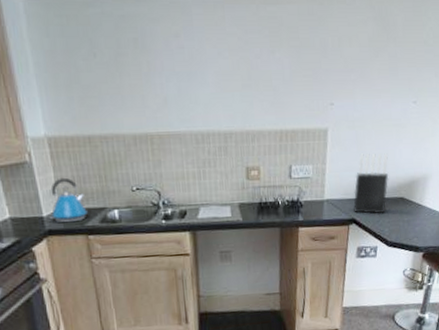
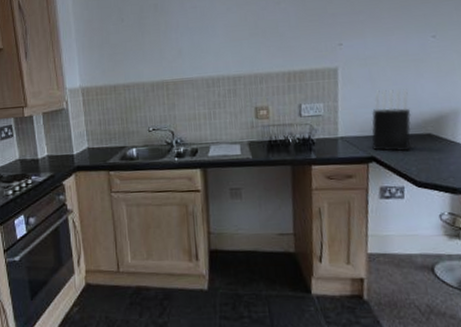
kettle: present [49,177,88,223] -> none [78,121,110,160]

